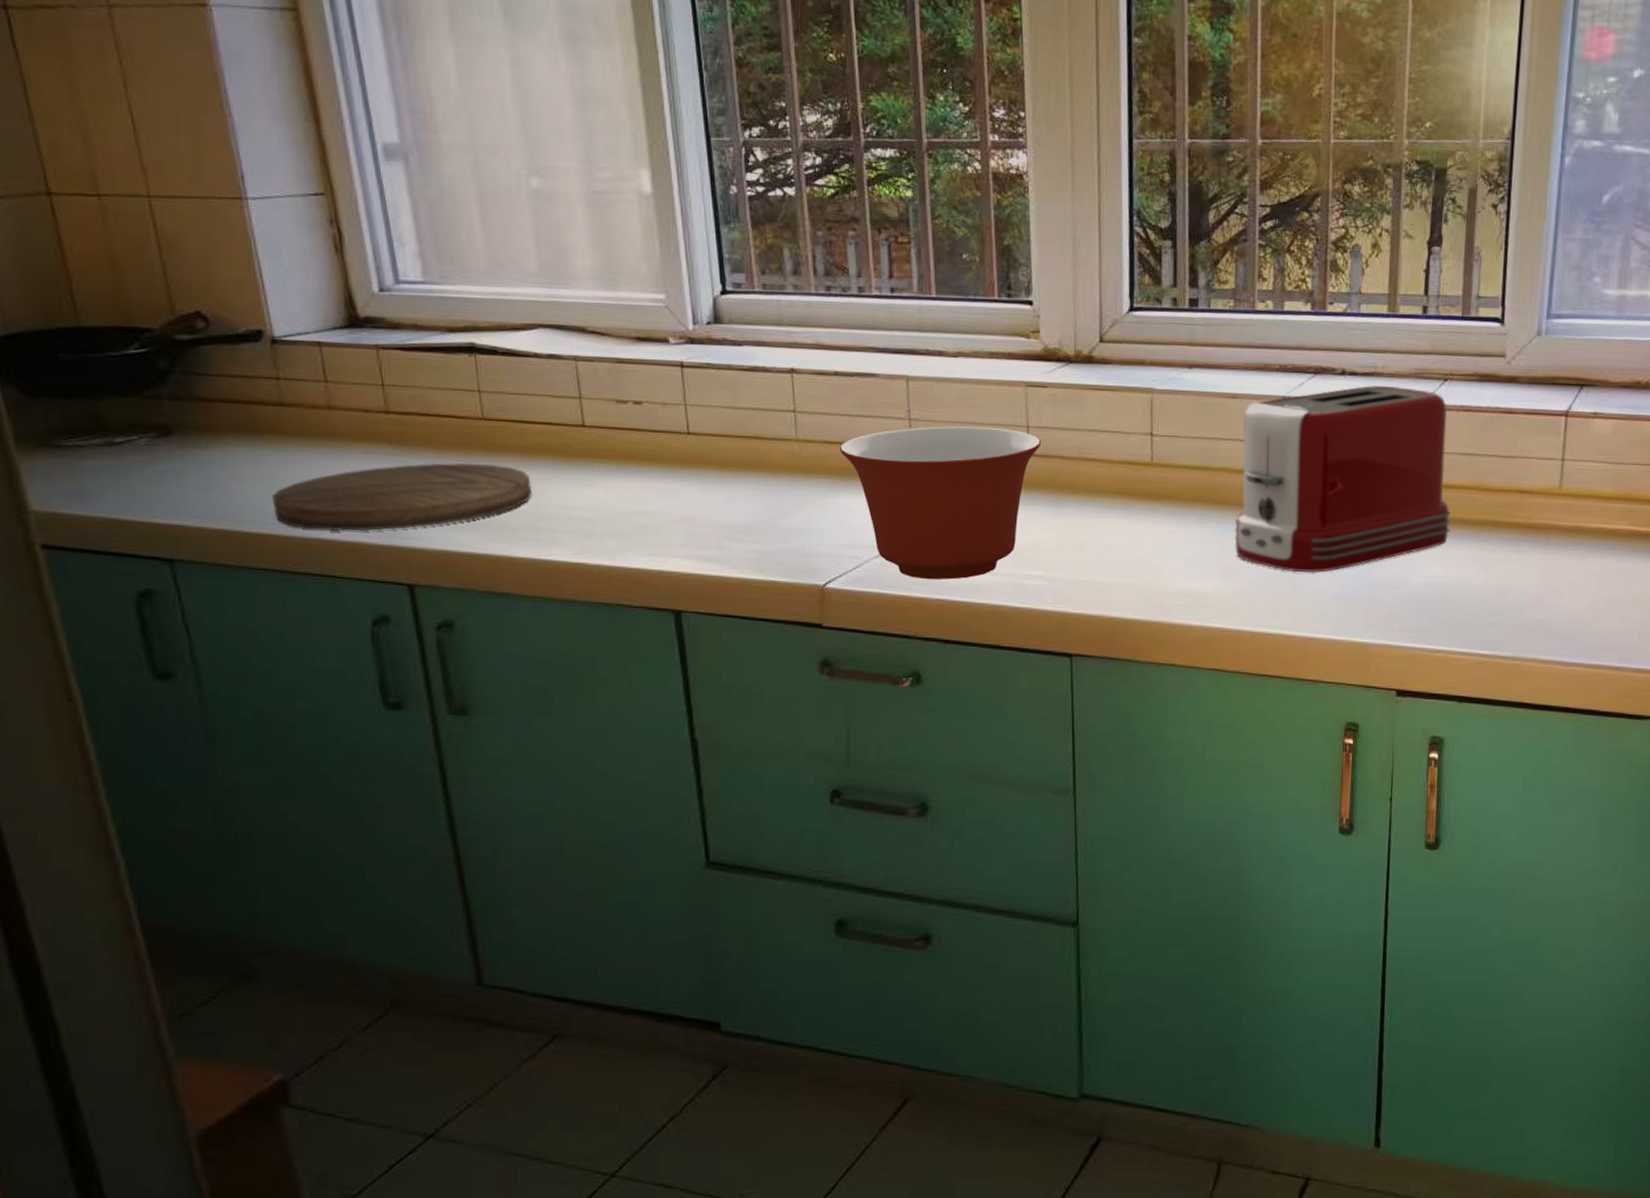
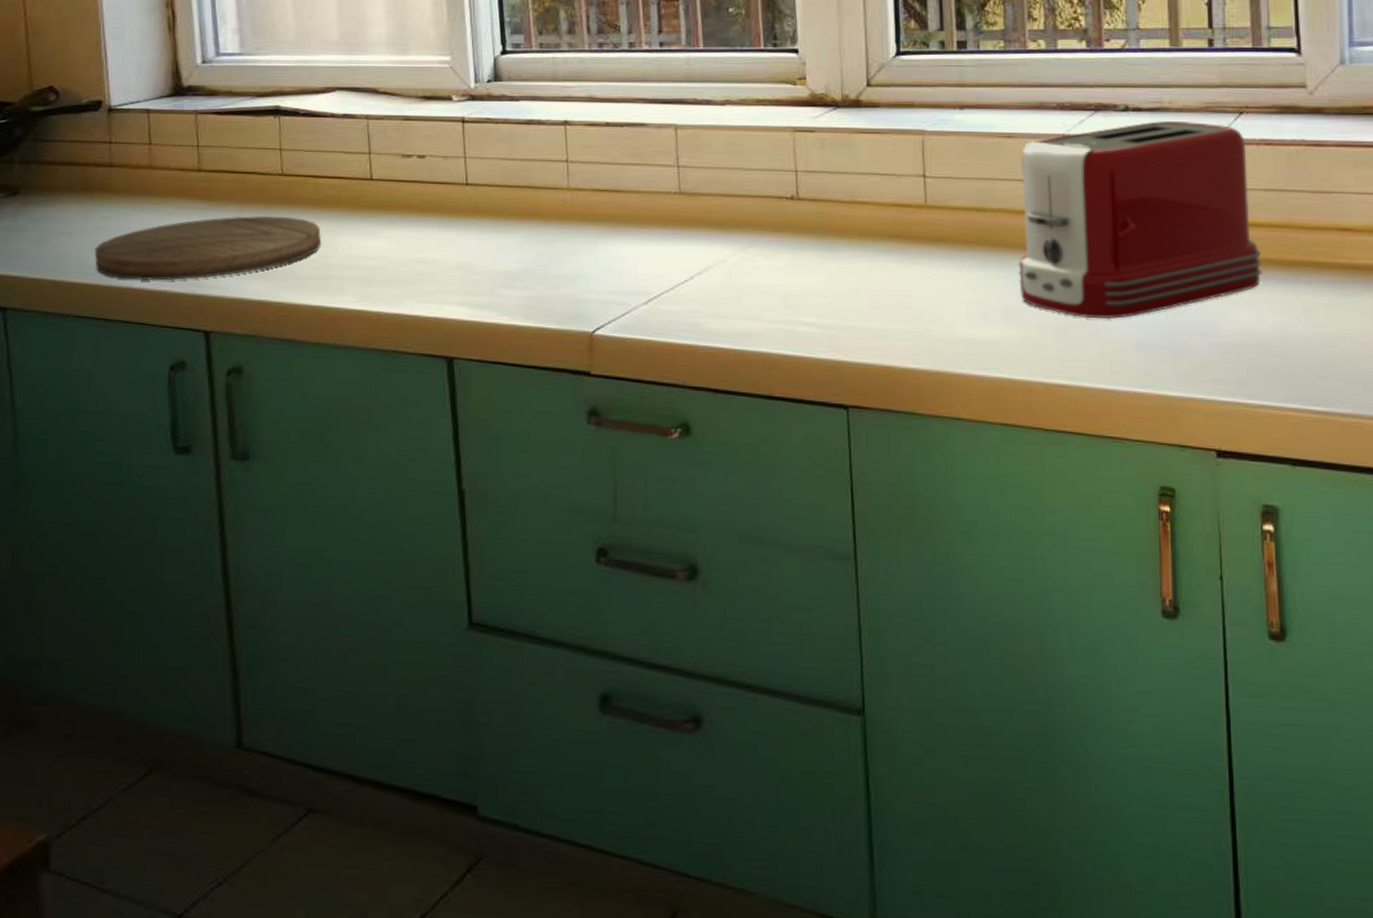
mixing bowl: present [839,426,1042,580] -> none [609,172,811,327]

